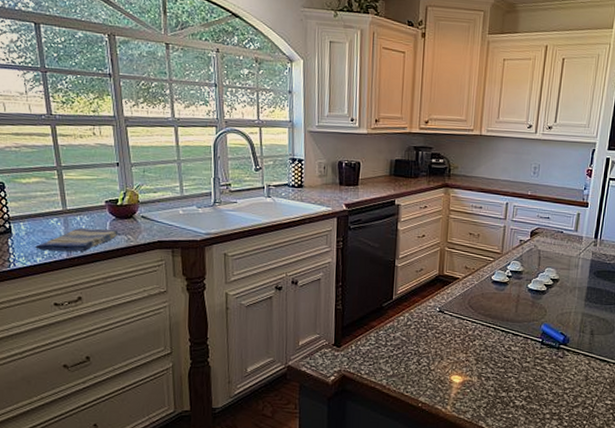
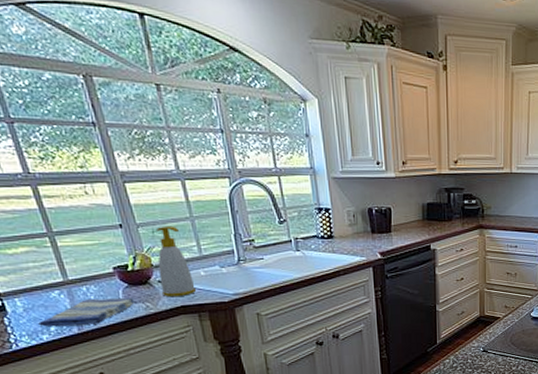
soap bottle: none [142,166,174,233] -> present [155,226,197,298]

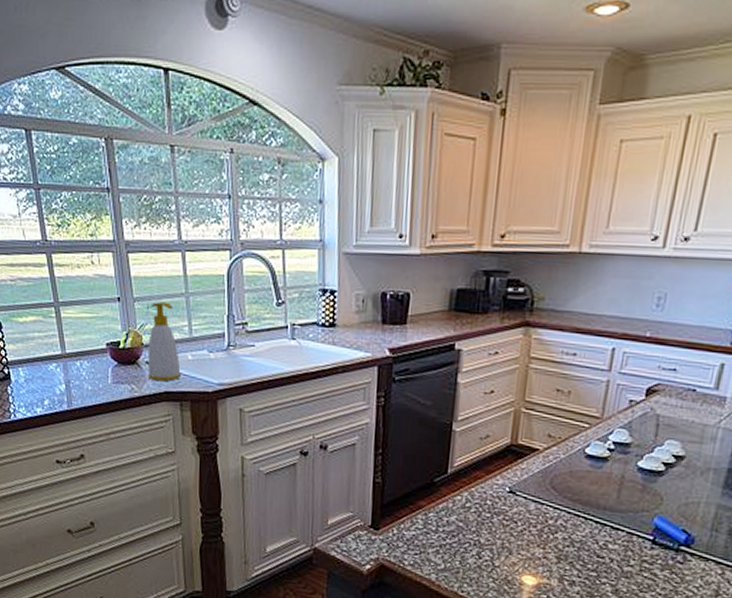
dish towel: present [38,297,136,326] -> none [35,375,123,403]

